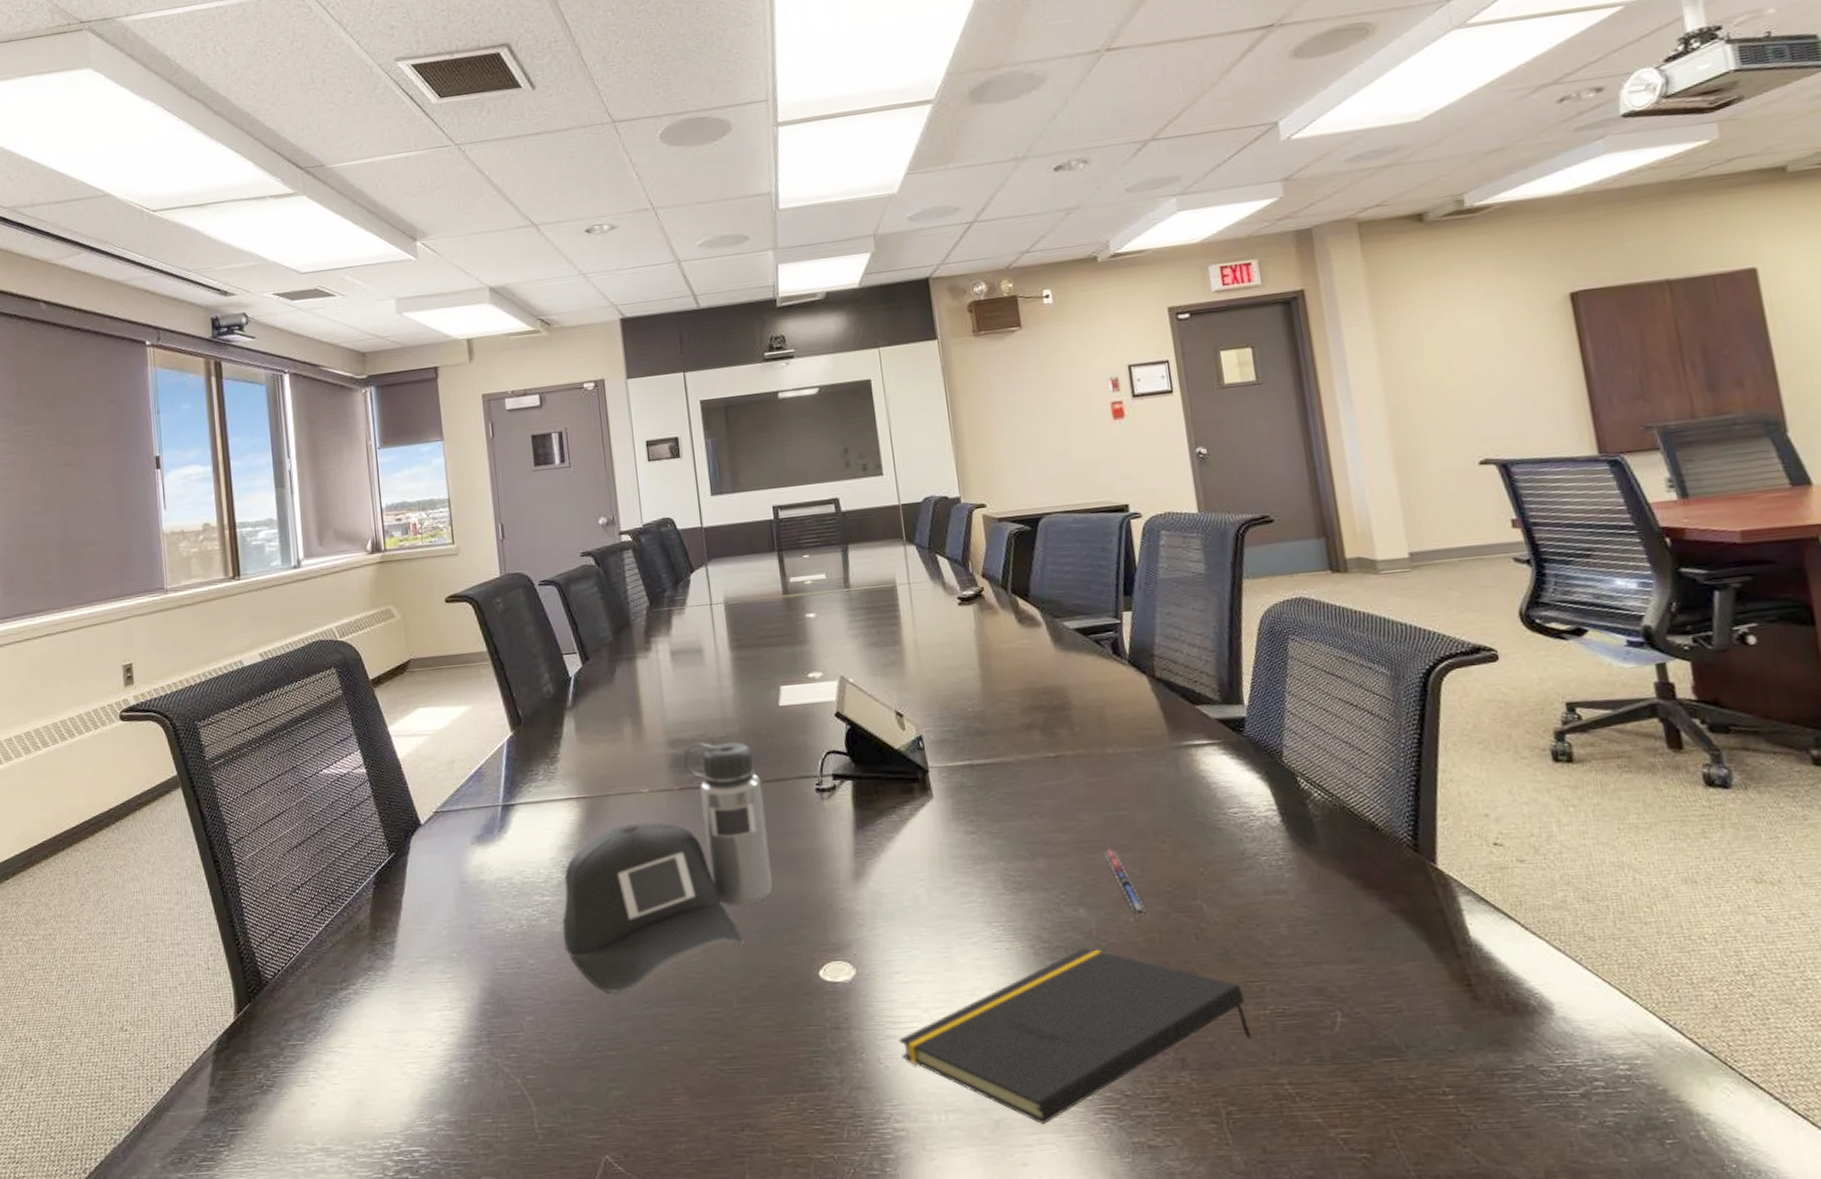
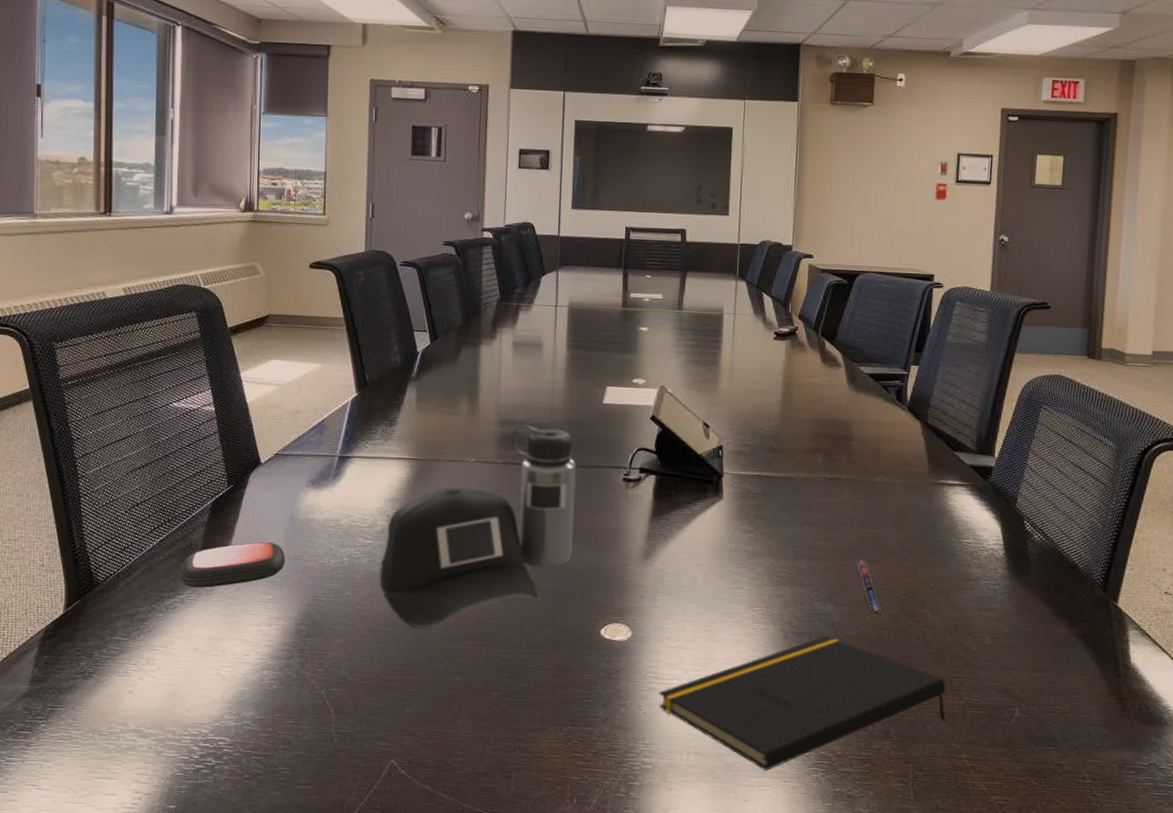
remote control: none [349,913,460,975] -> present [179,542,286,588]

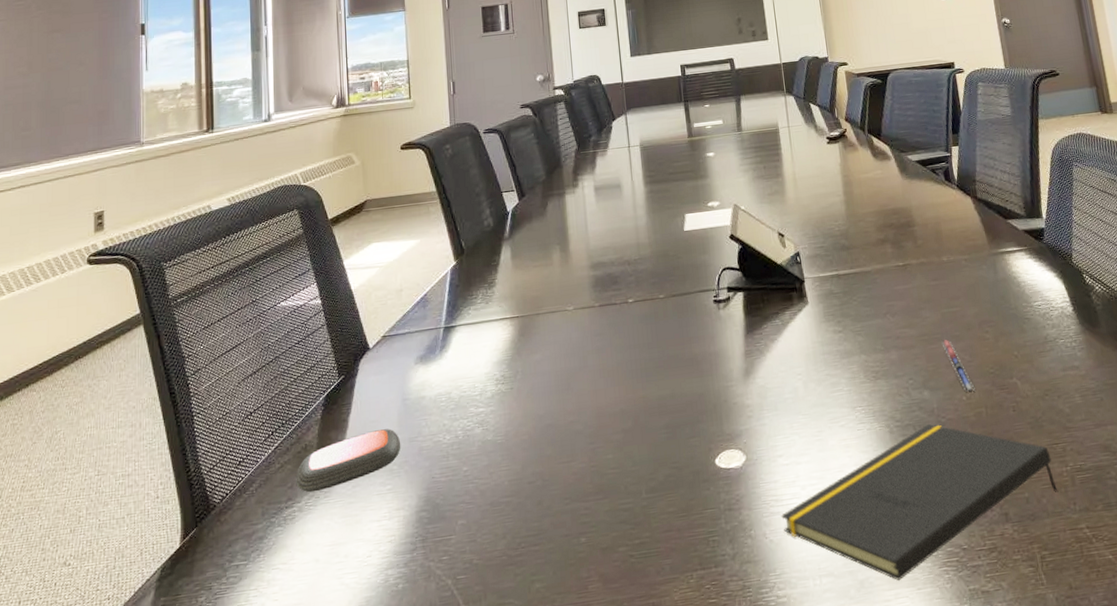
water bottle: present [379,425,577,629] -> none [494,263,678,493]

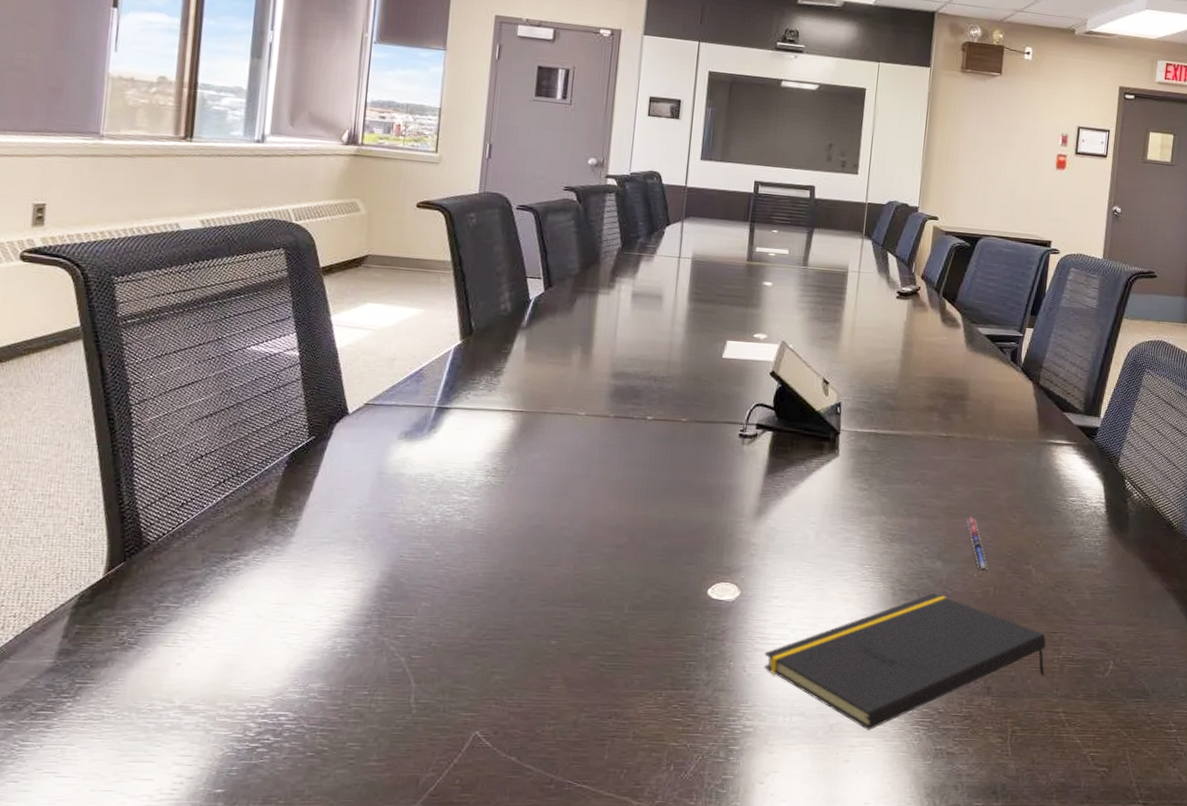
remote control: present [296,429,401,493] -> none [245,498,370,549]

